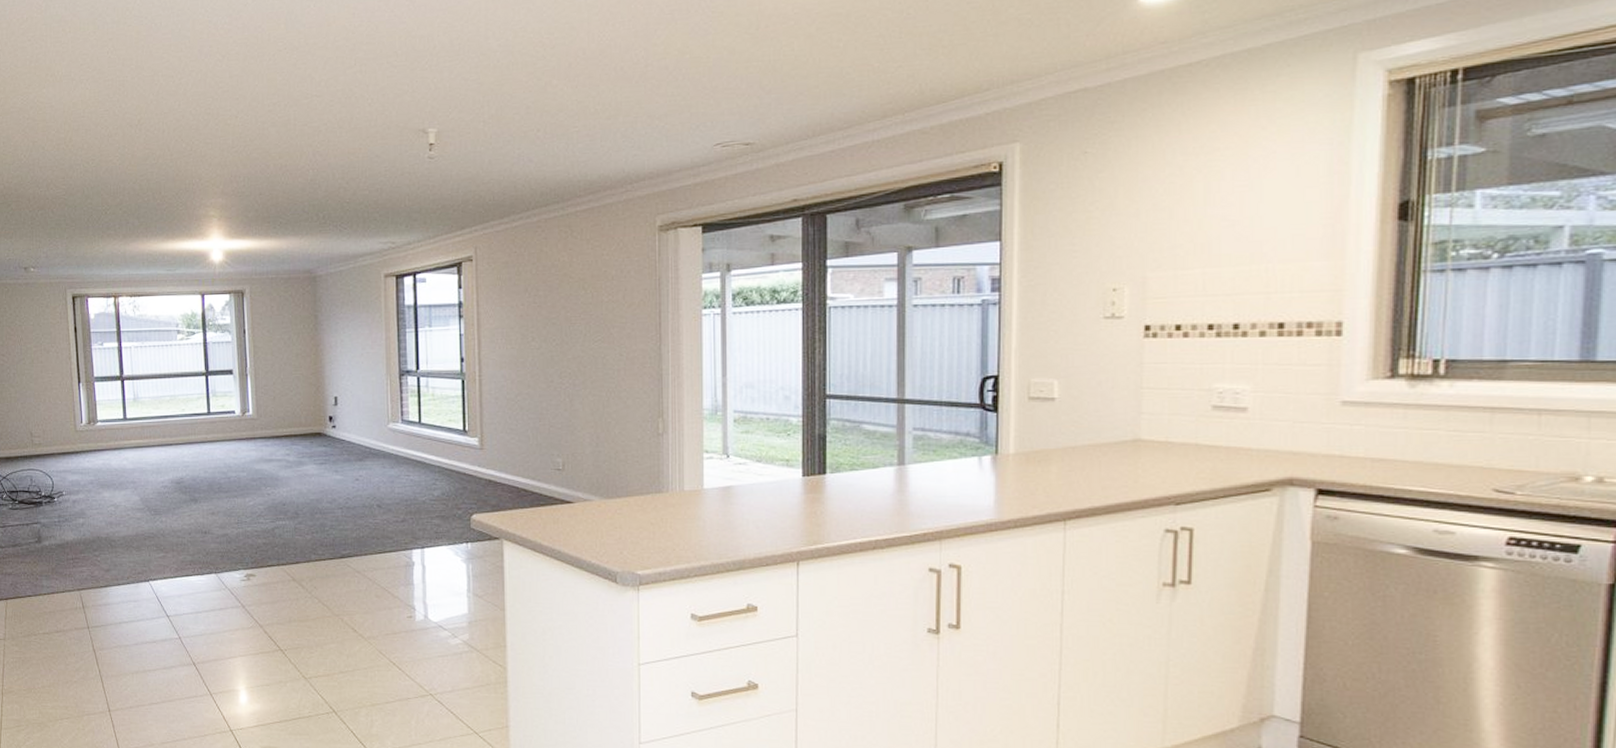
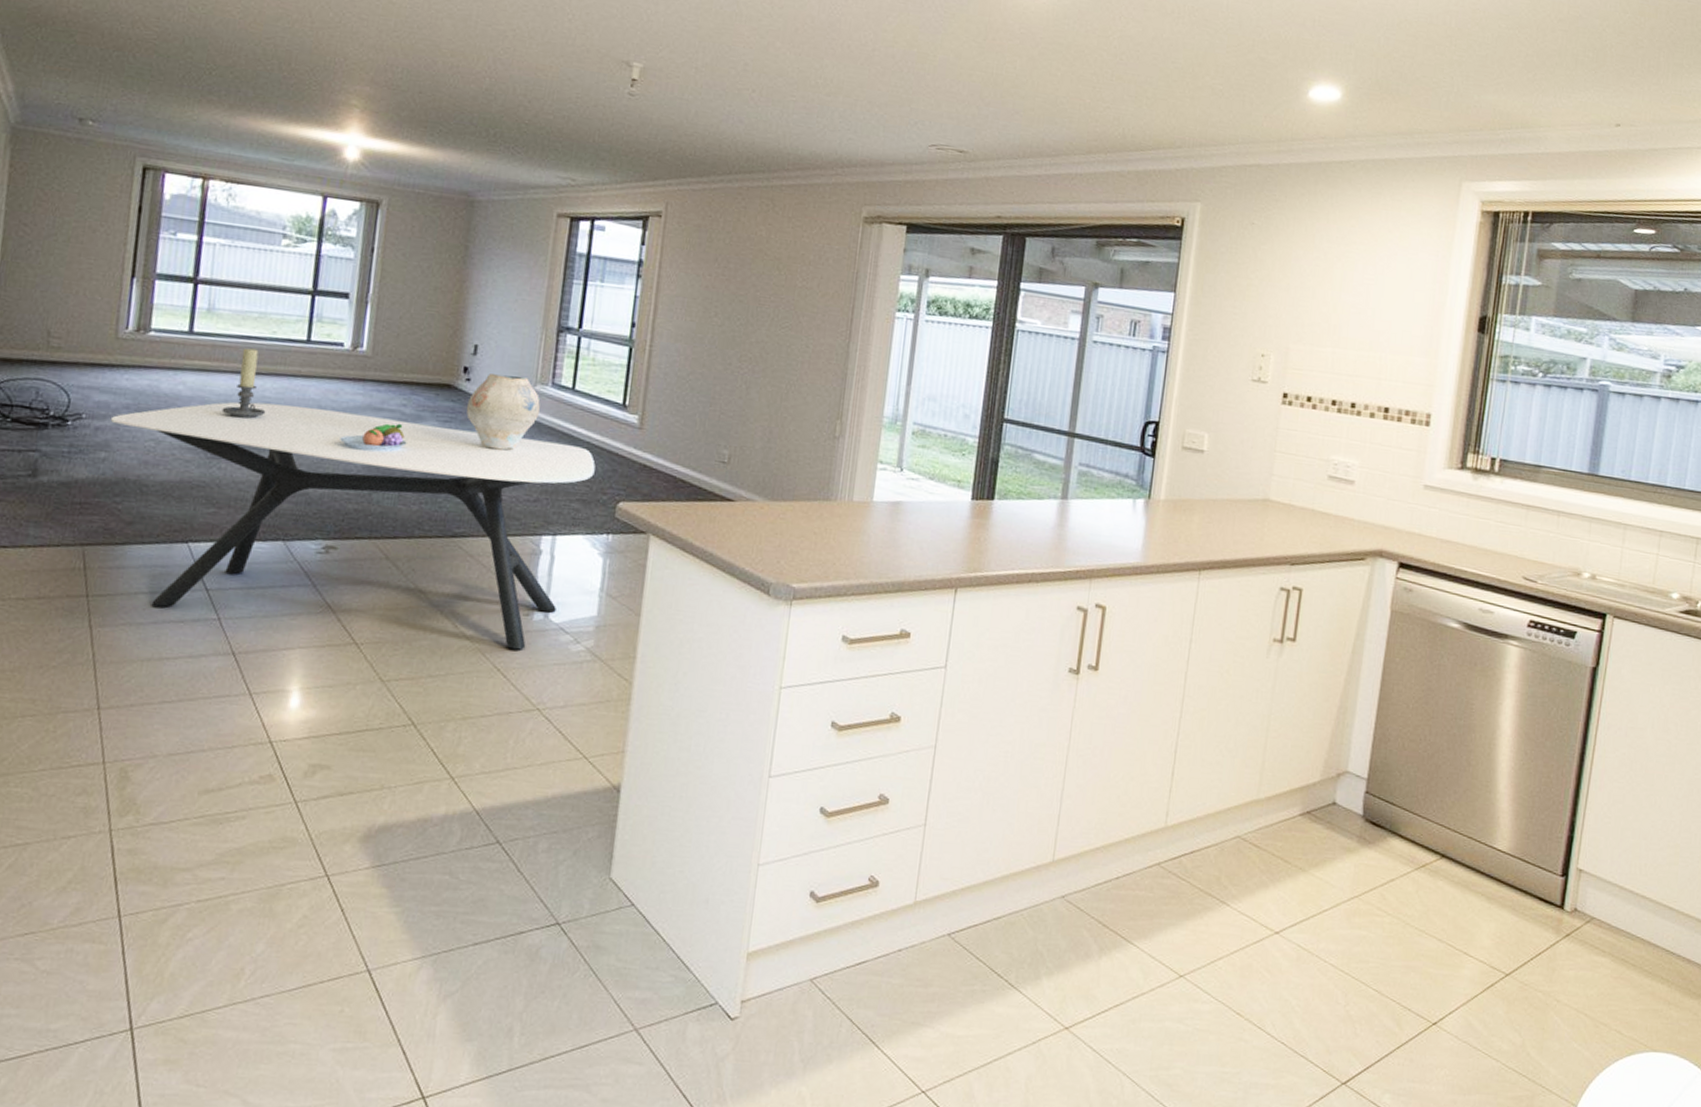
dining table: none [82,465,448,646] -> present [110,401,596,650]
candle holder: none [156,425,187,480] -> present [222,348,266,419]
fruit bowl: none [244,470,295,495] -> present [340,423,407,452]
vase: none [336,417,396,482] -> present [466,373,541,451]

